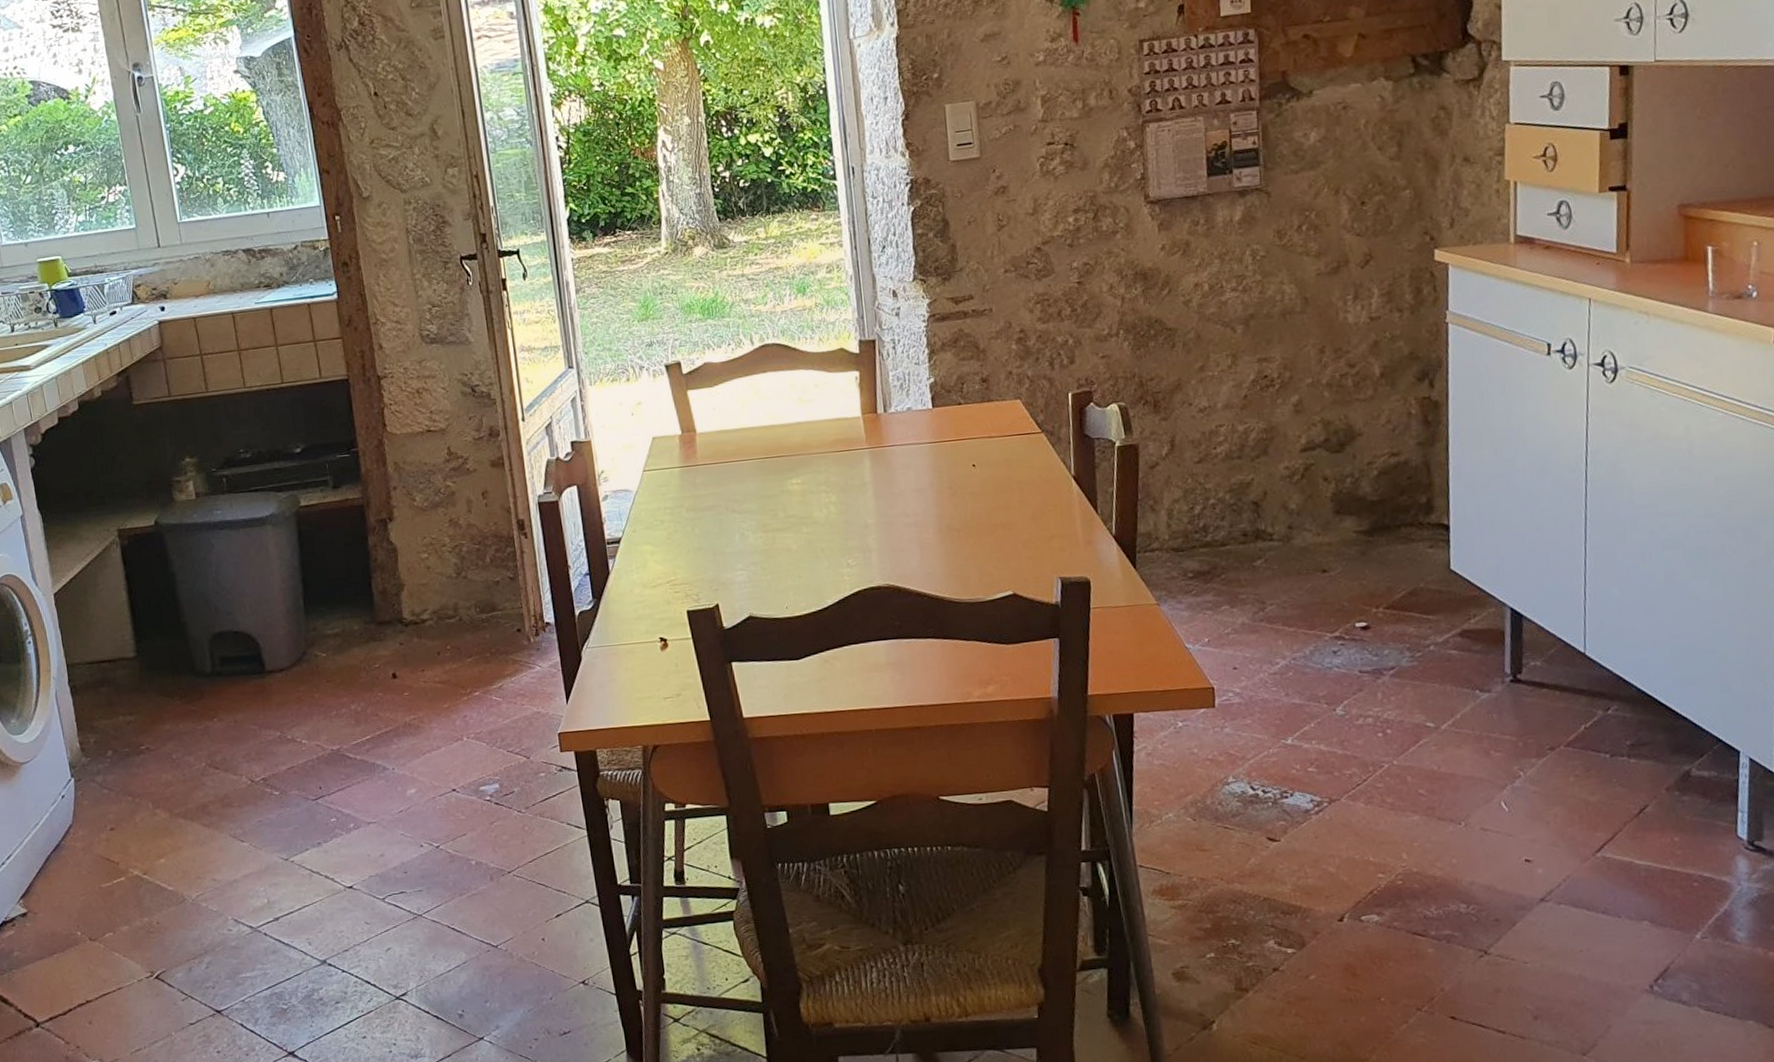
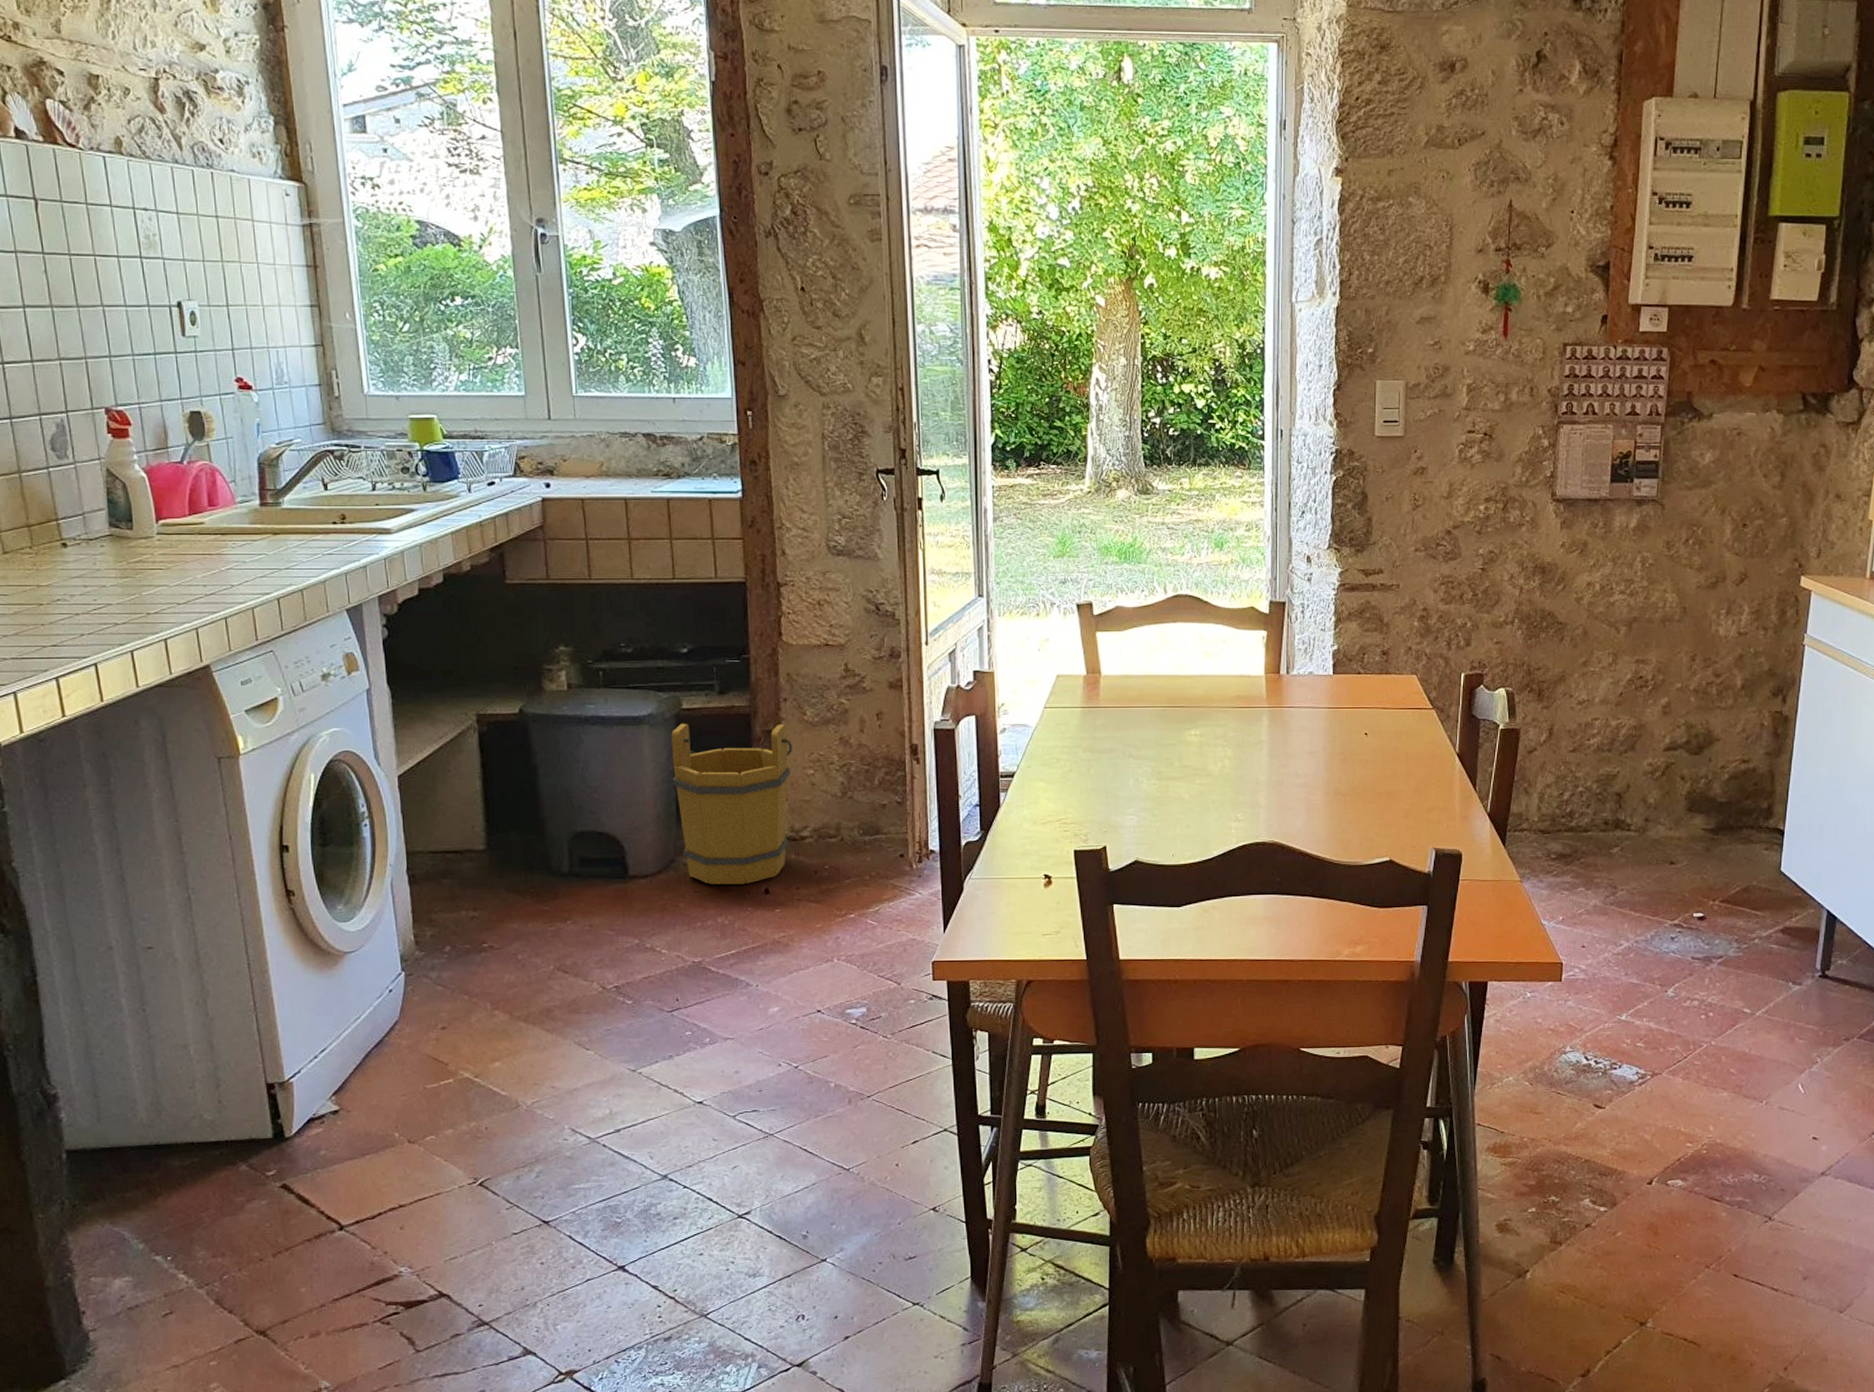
bucket: none [292,511,411,674] -> present [670,723,793,885]

